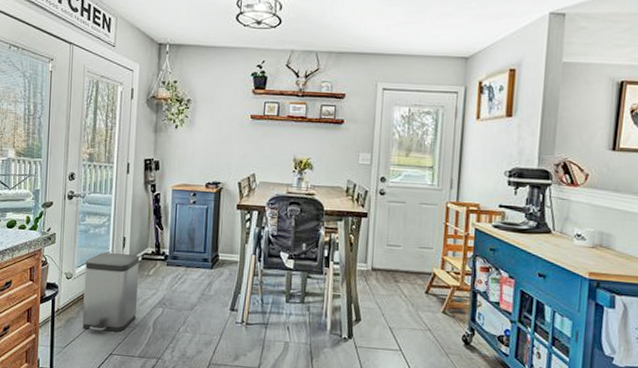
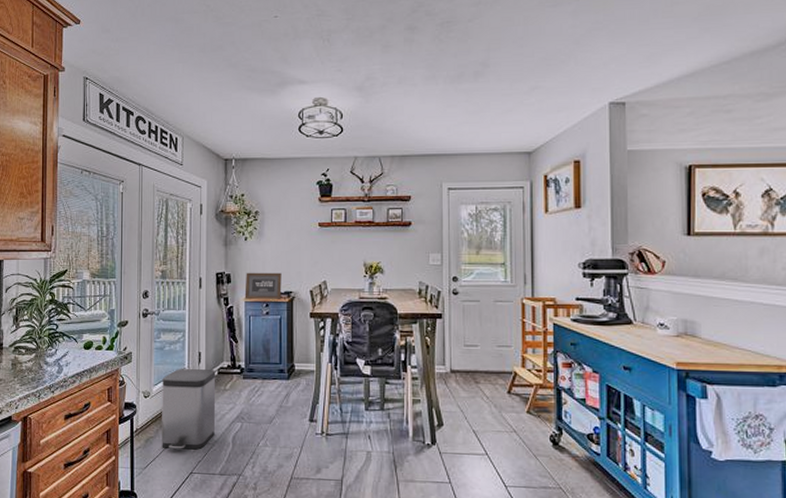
picture frame: none [172,160,211,189] -> present [244,272,282,299]

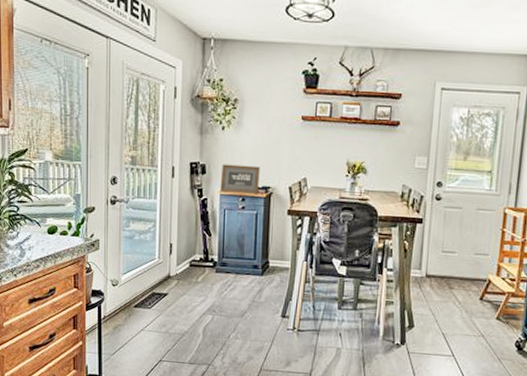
pedal bin: present [162,369,216,450] -> none [130,259,188,339]

